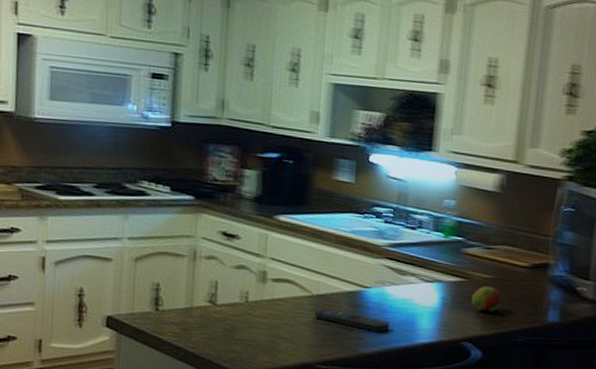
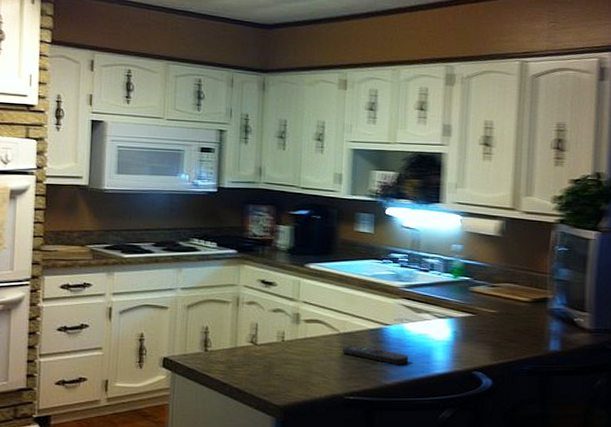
fruit: present [471,286,502,313] -> none [480,320,508,344]

